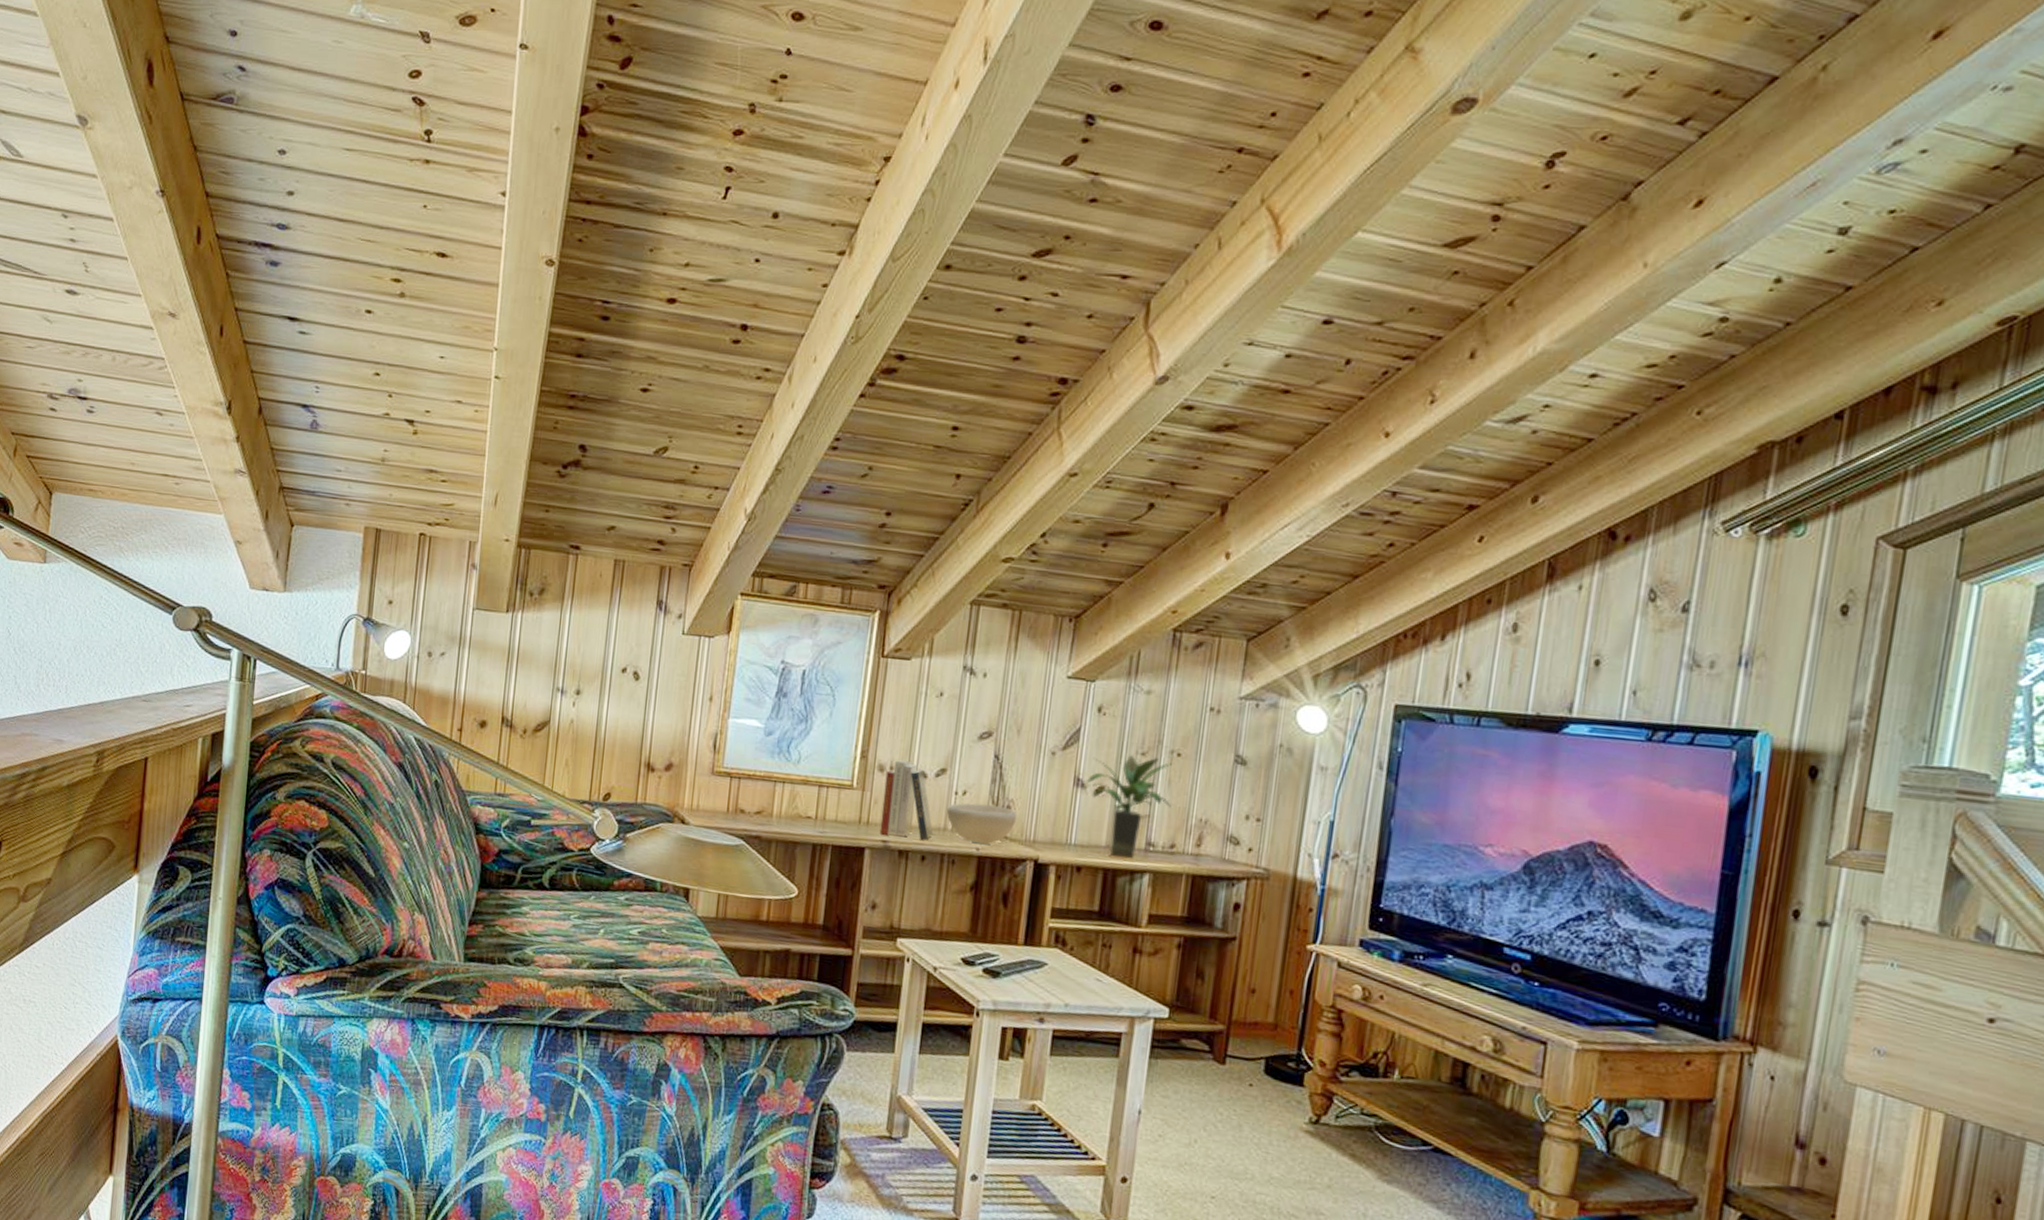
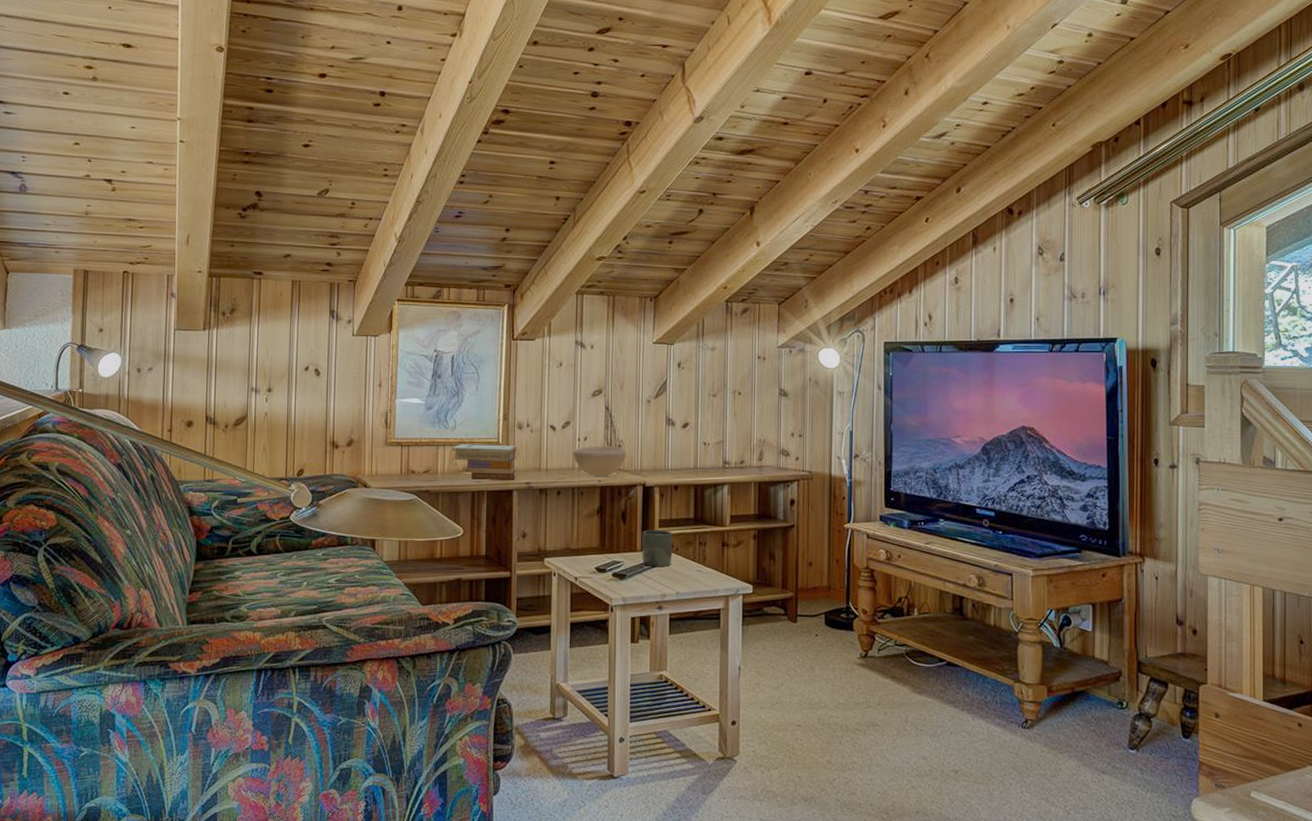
books: none [792,783,875,835] -> present [451,444,517,480]
books: present [879,759,933,840] -> none [523,418,564,479]
mug: none [1023,919,1068,969] -> present [642,530,673,567]
potted plant: present [1085,755,1175,858] -> none [674,397,738,474]

